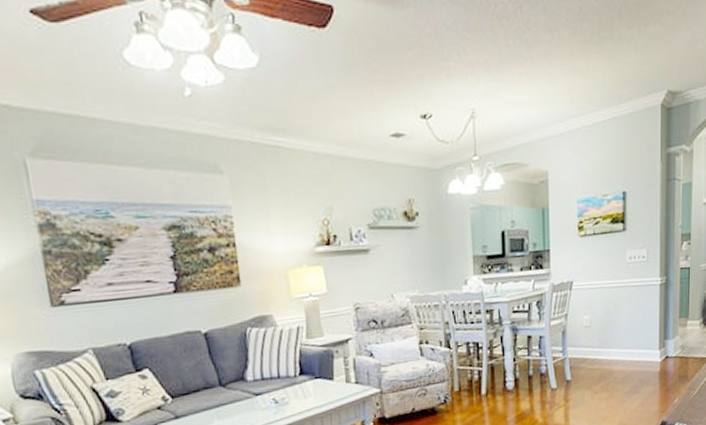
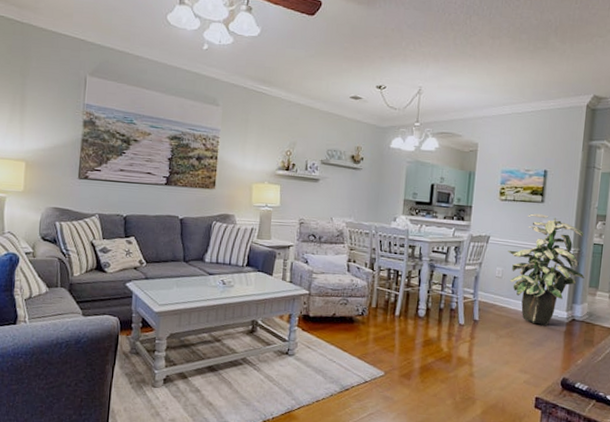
indoor plant: none [593,244,674,371] -> present [508,213,585,325]

